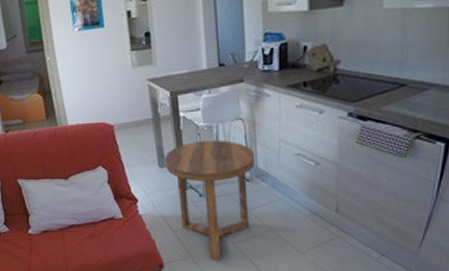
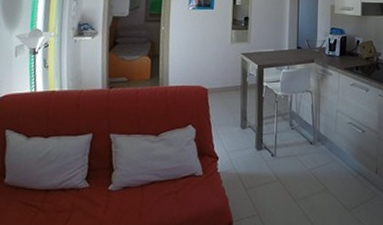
side table: present [164,139,256,260] -> none [246,107,318,217]

